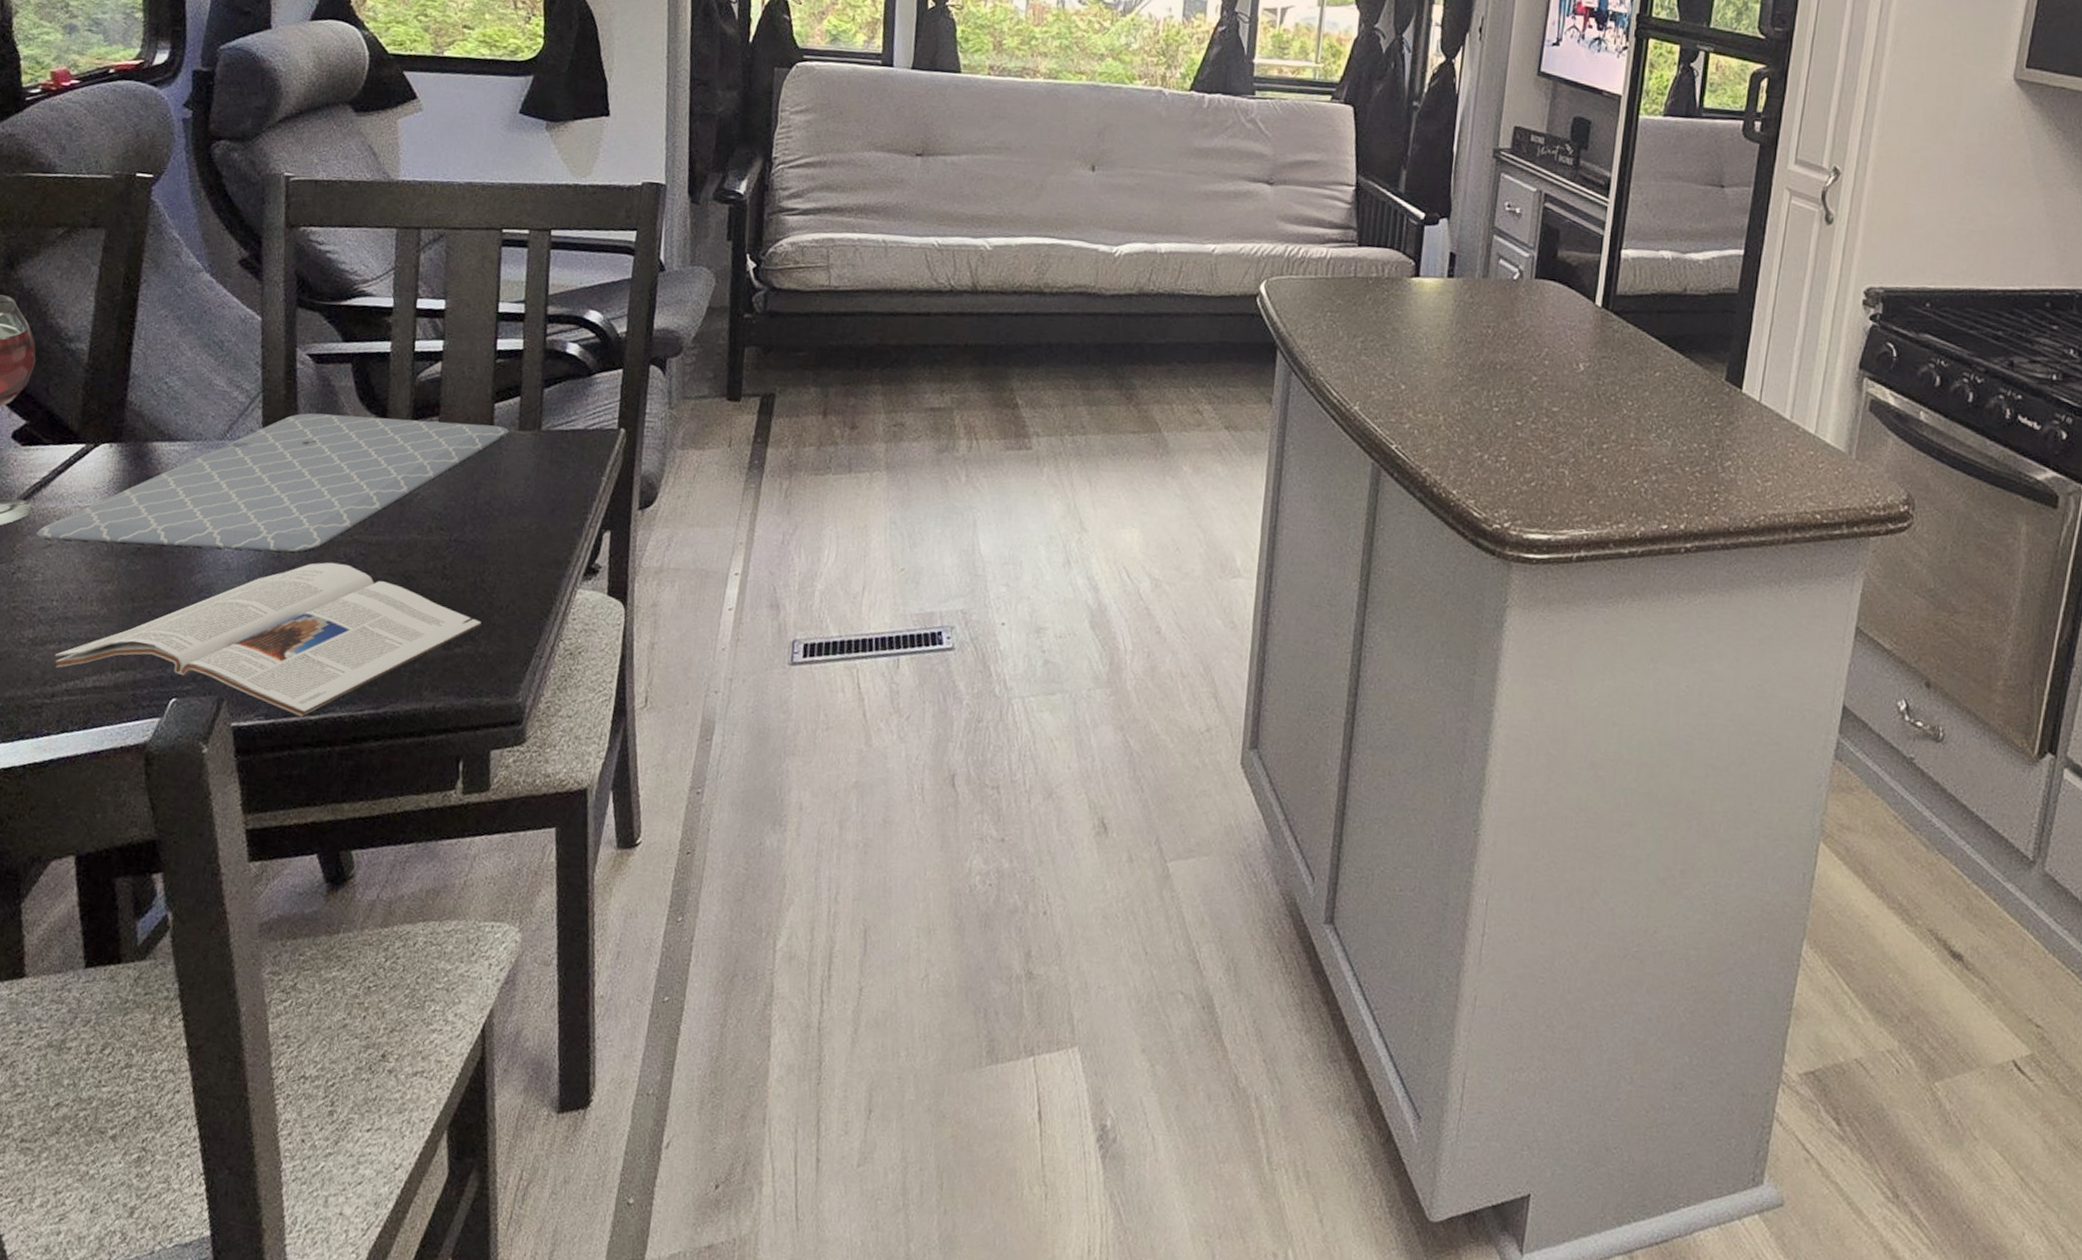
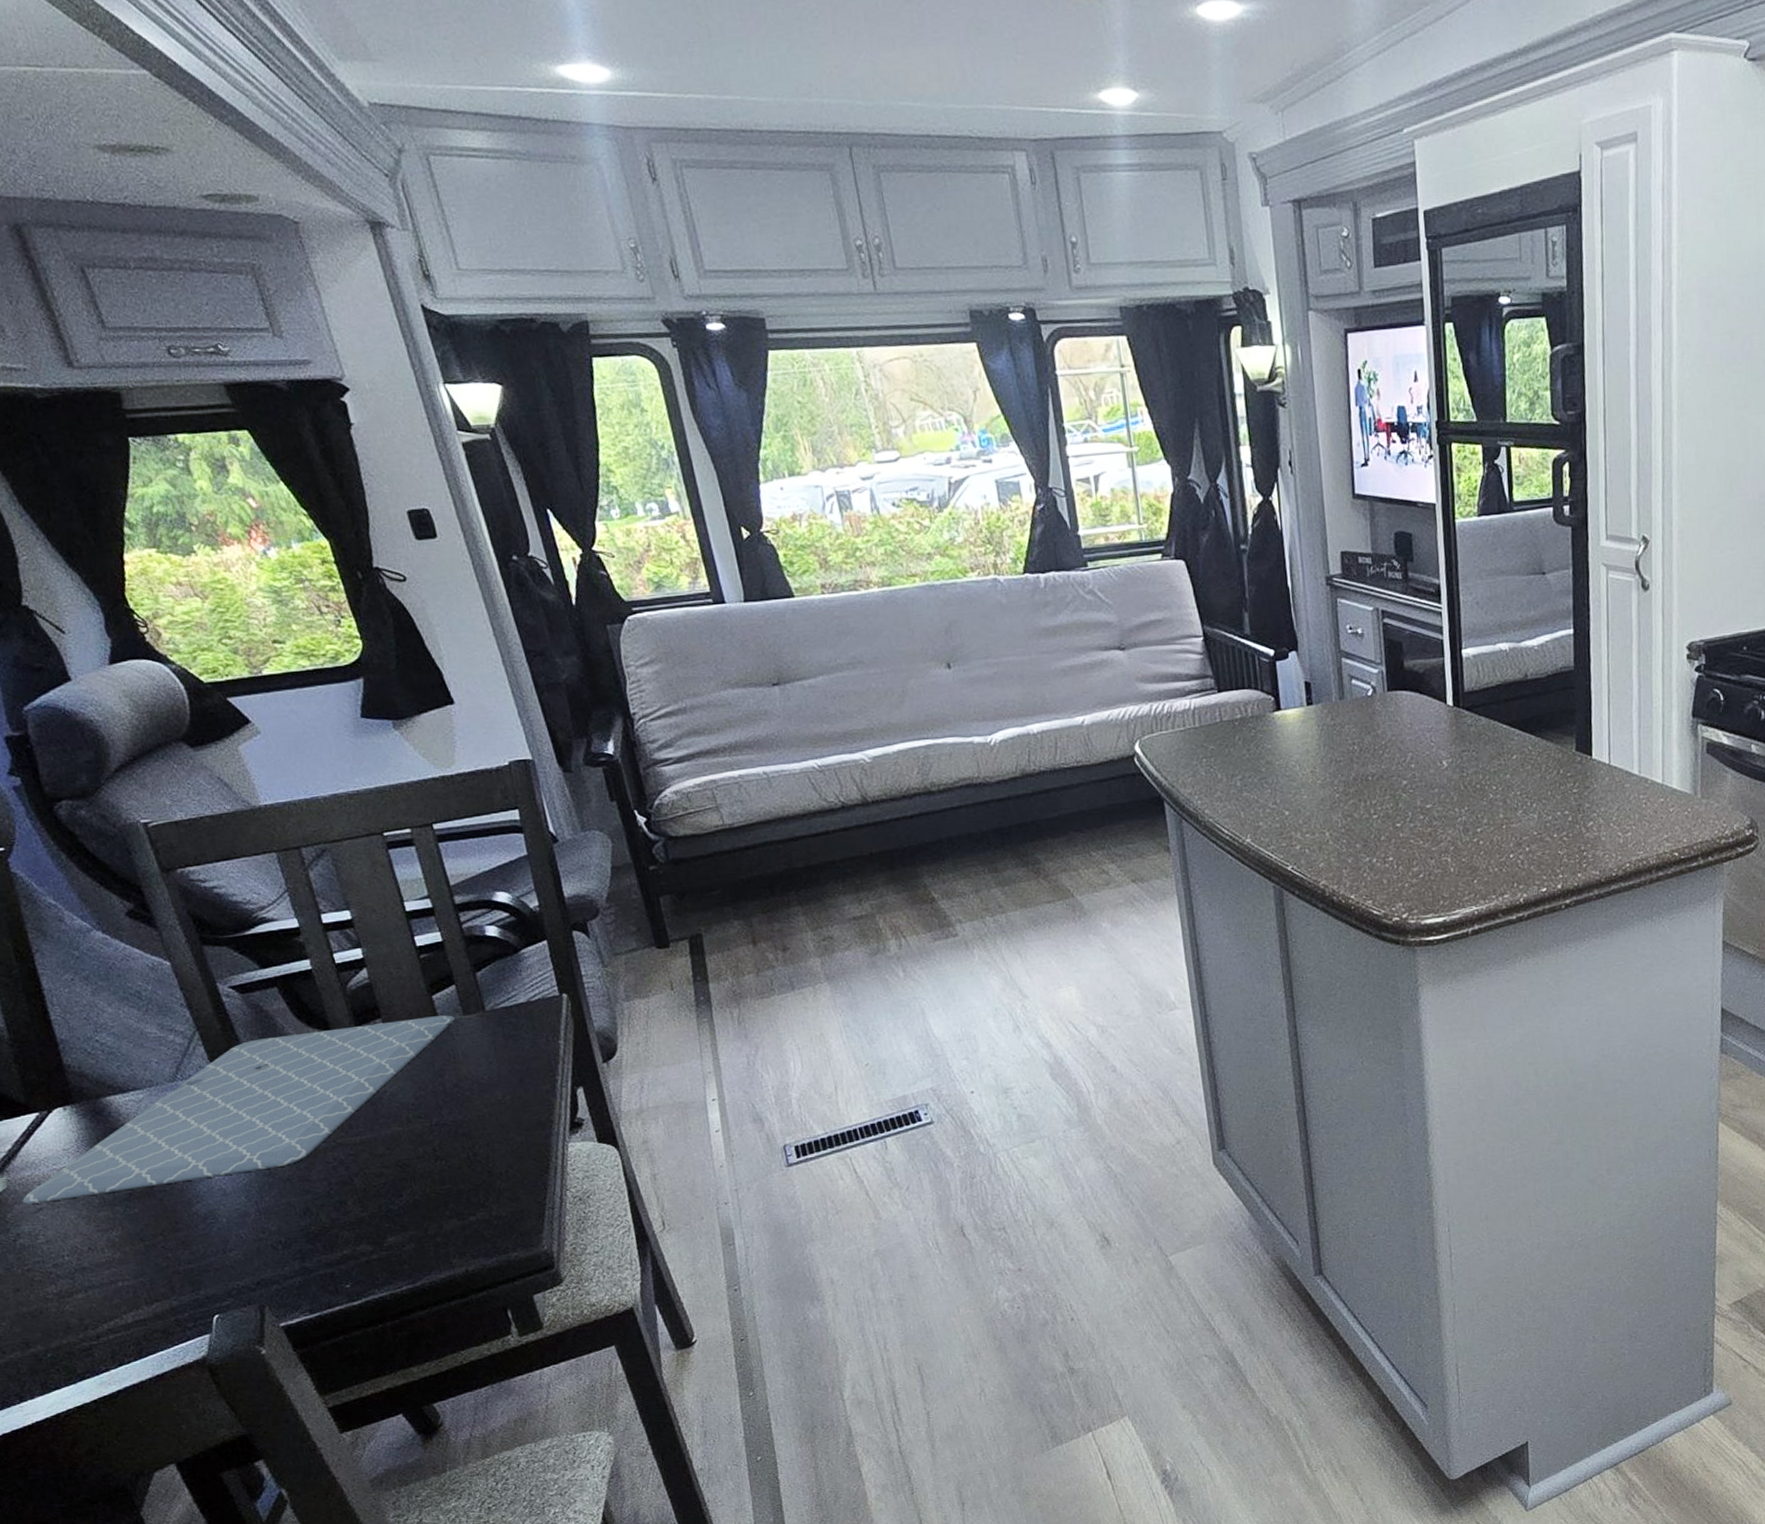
magazine: present [54,562,481,717] -> none [85,1167,487,1313]

